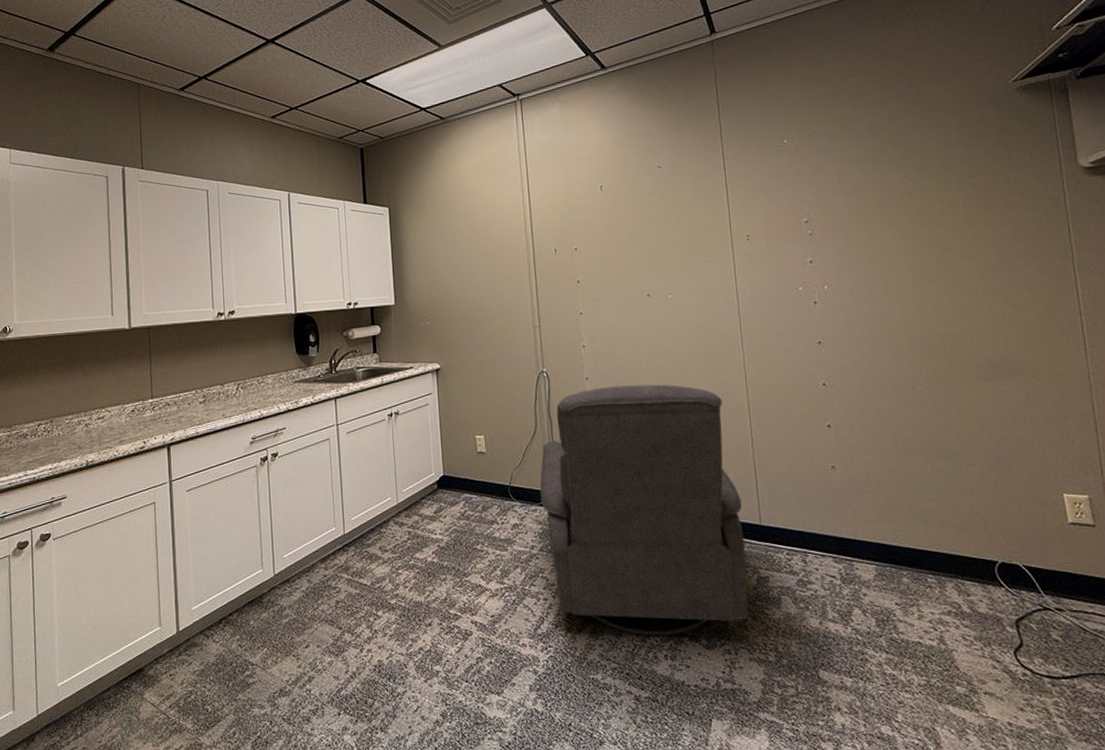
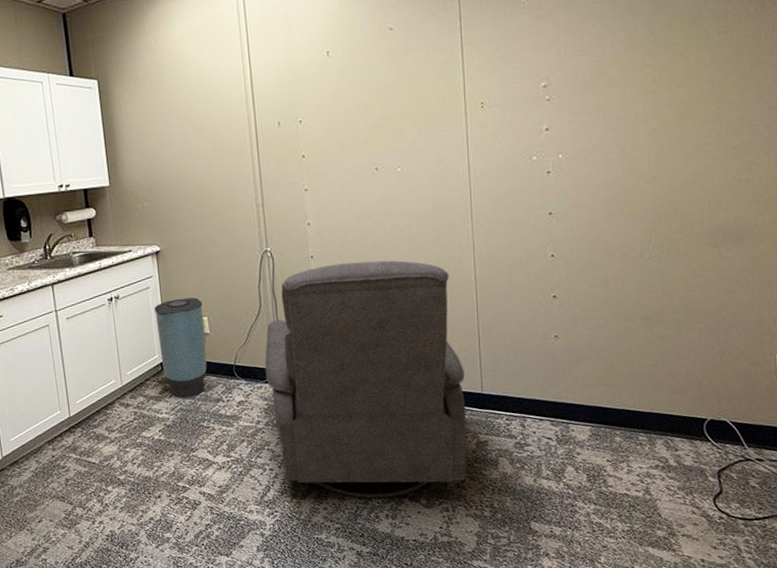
trash can: none [432,415,483,518] -> present [154,297,207,398]

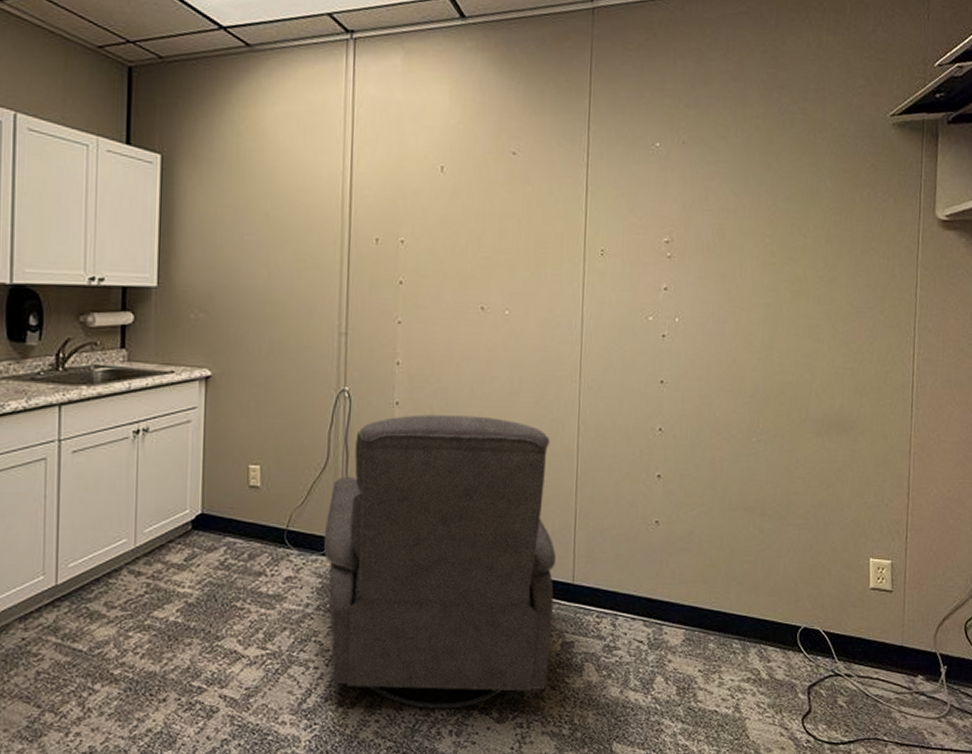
trash can: present [154,297,207,398] -> none [192,439,256,568]

